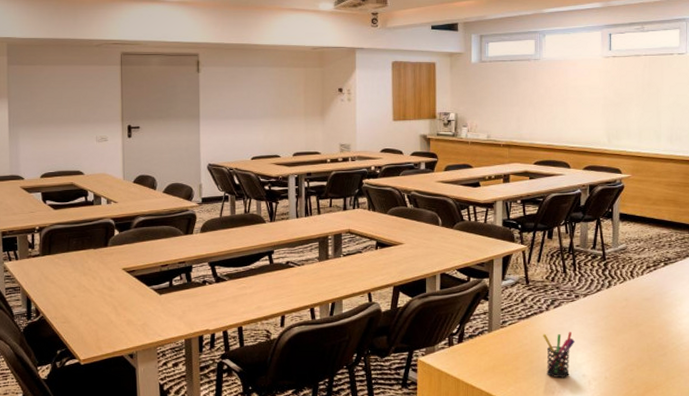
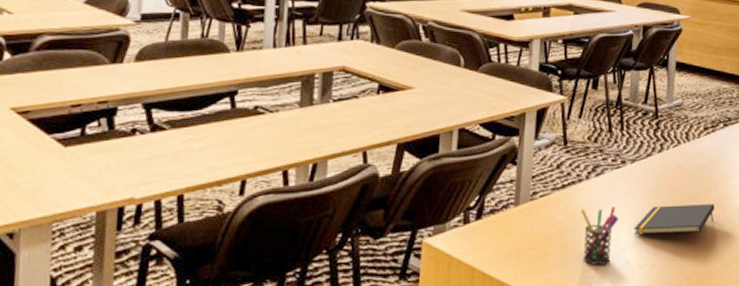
notepad: none [588,328,658,354] -> present [634,203,715,234]

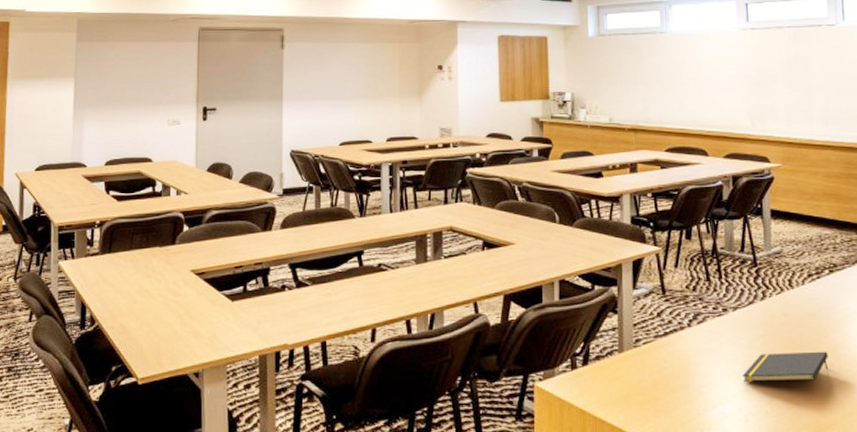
pen holder: present [581,207,618,266] -> none [685,354,725,413]

